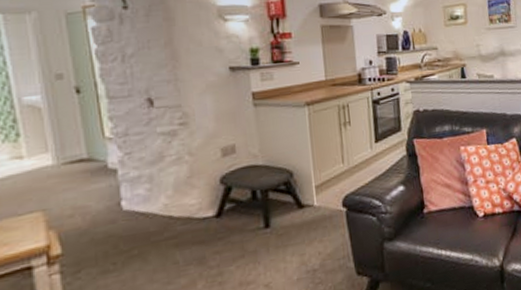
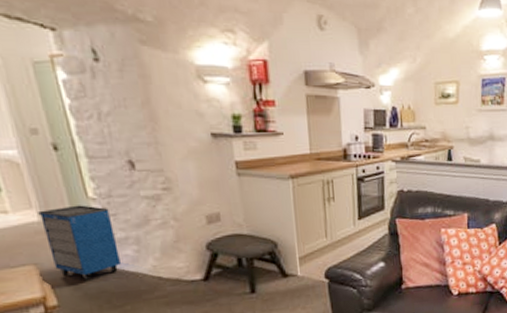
cabinet: none [53,145,131,226] -> present [38,205,121,281]

